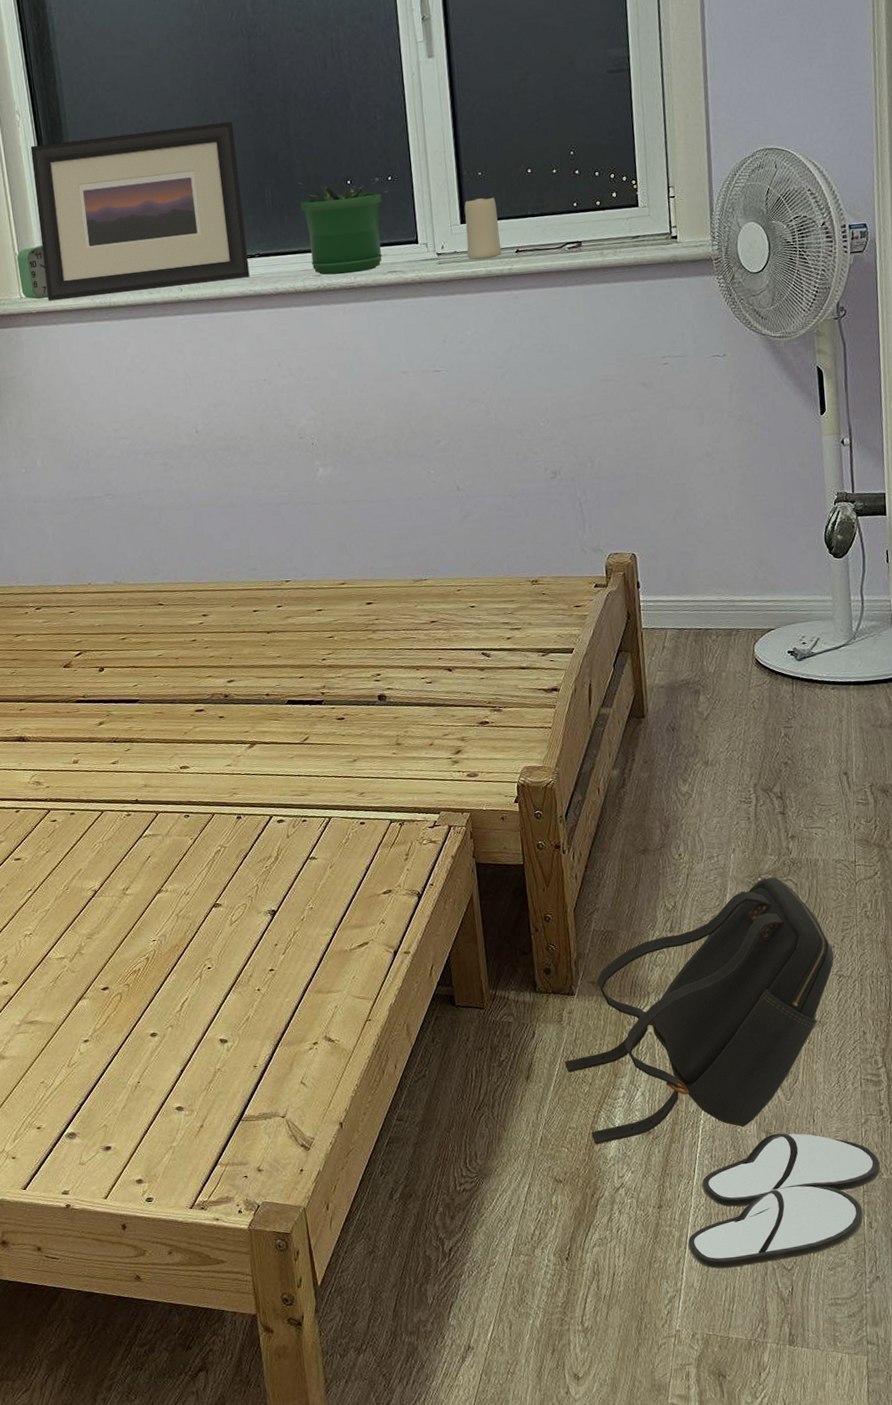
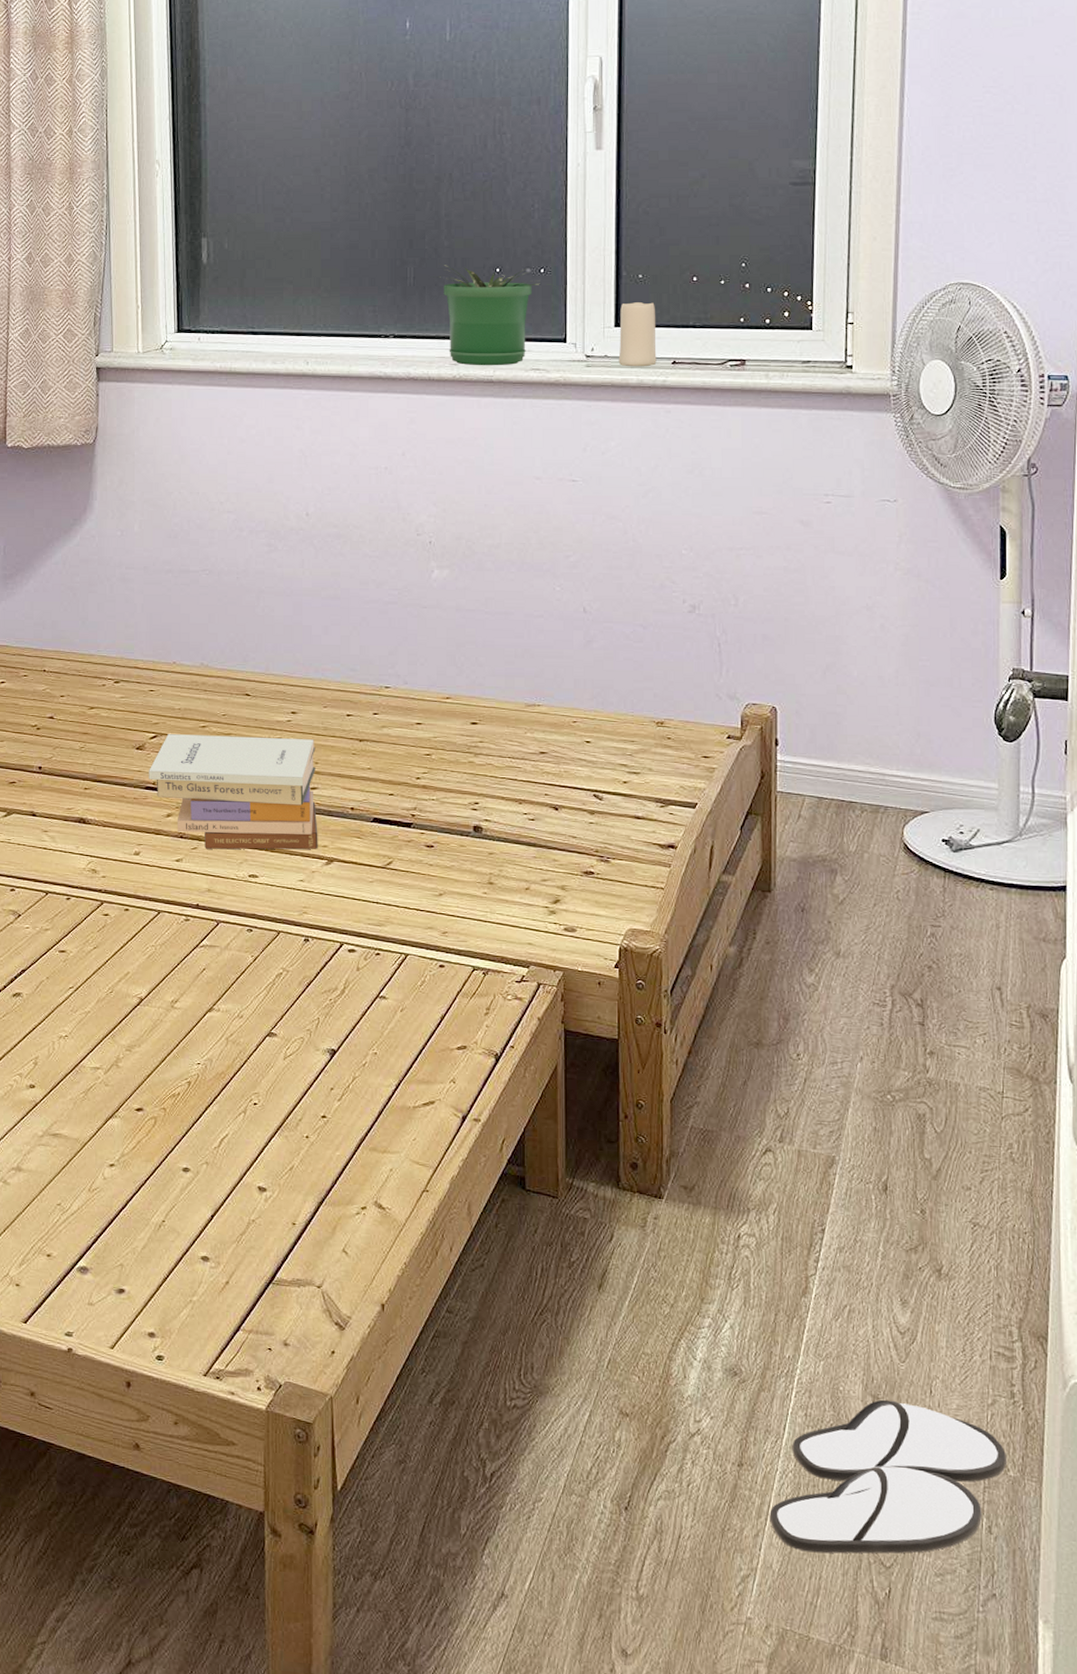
alarm clock: present [16,245,49,300] -> none [139,301,167,356]
picture frame: present [30,121,250,302] -> none [166,194,382,360]
books: none [77,637,240,749] -> present [149,734,318,850]
backpack: present [565,877,834,1145] -> none [645,1096,970,1386]

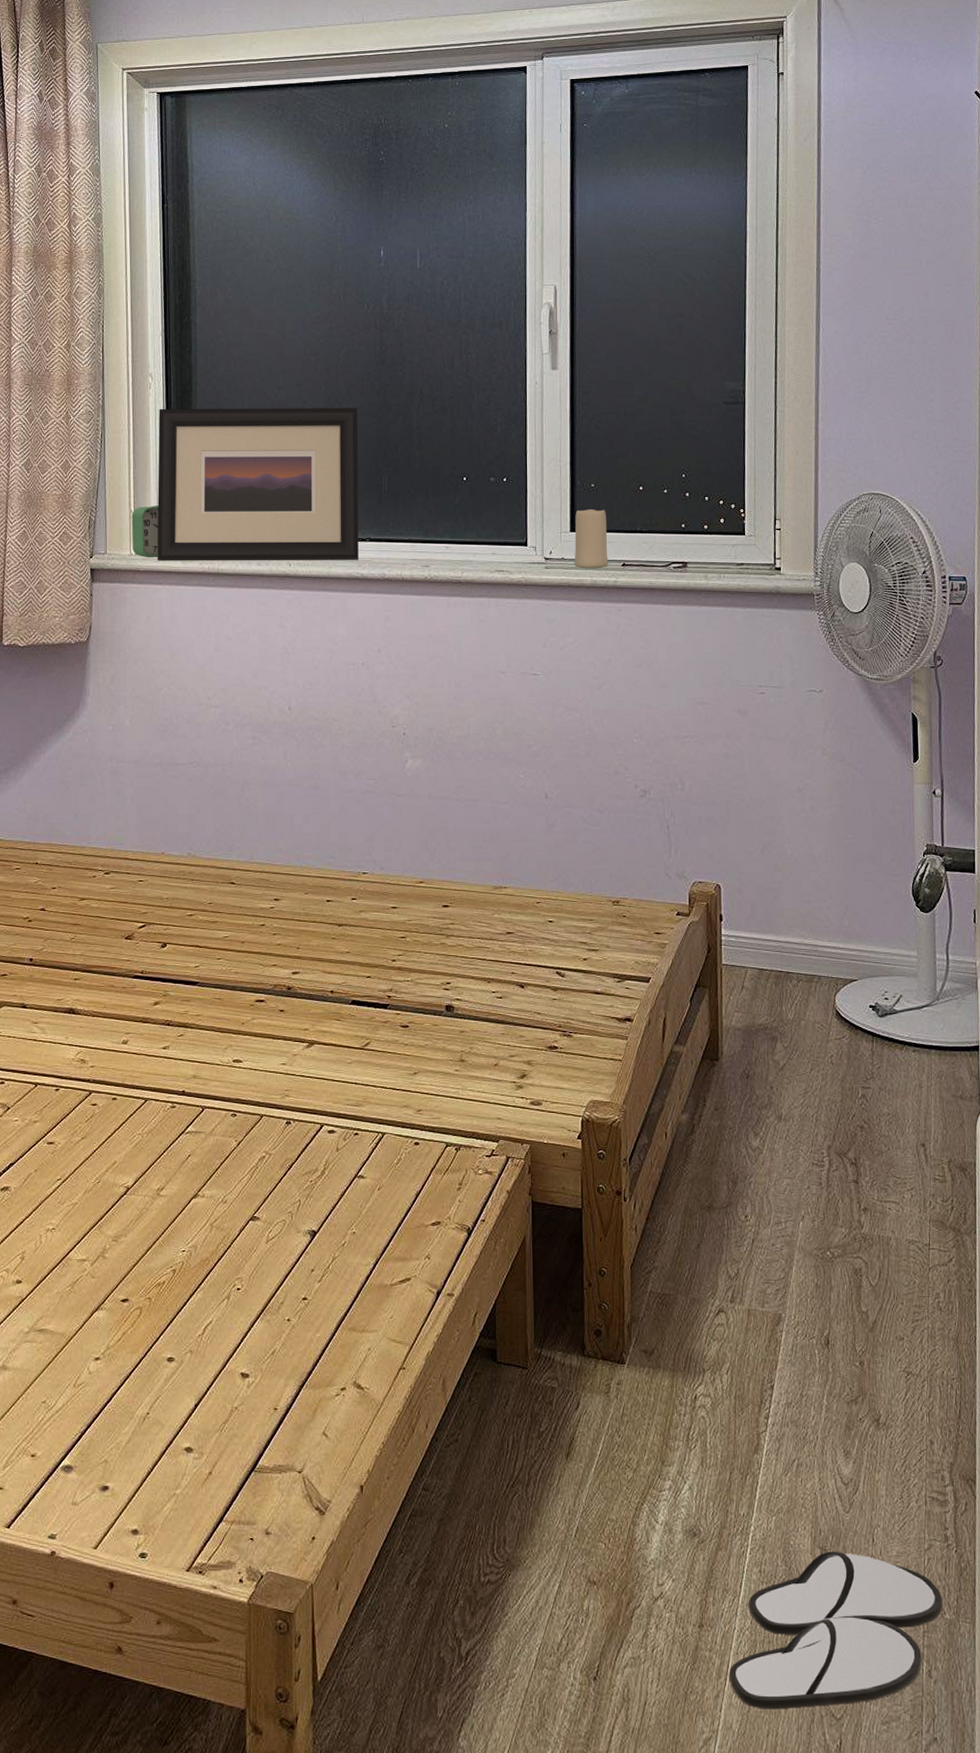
alarm clock: none [139,301,167,356] -> present [131,506,159,558]
books: present [149,734,318,850] -> none [137,923,299,1036]
picture frame: none [166,194,382,360] -> present [157,408,359,561]
planter: present [436,265,553,366] -> none [409,474,514,568]

